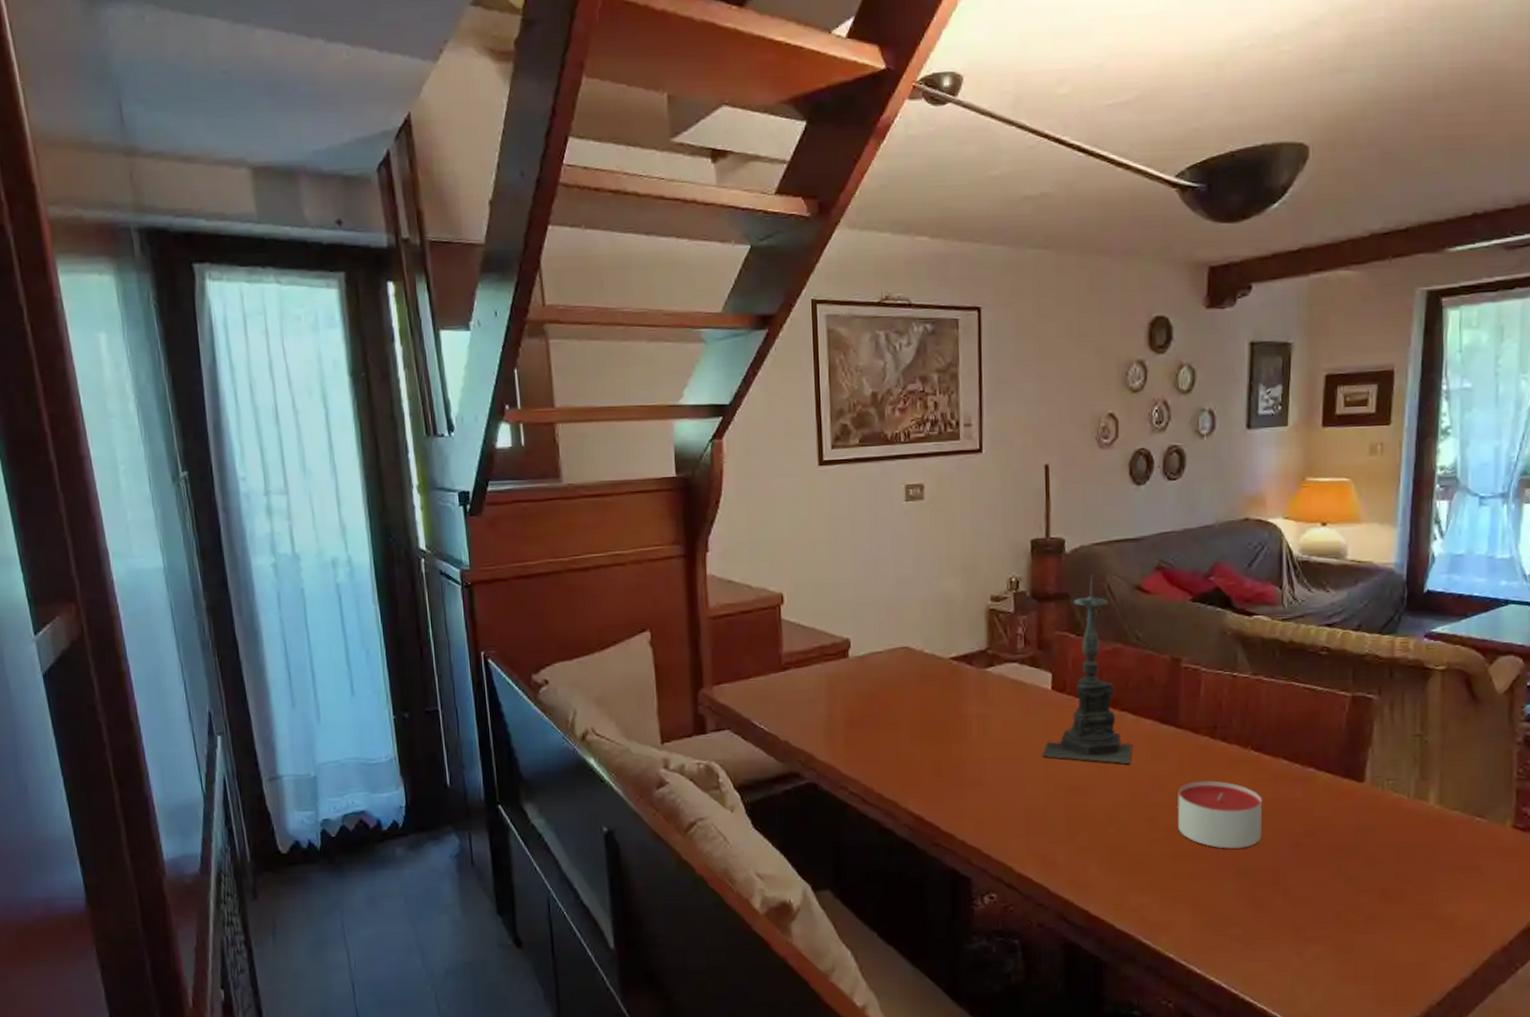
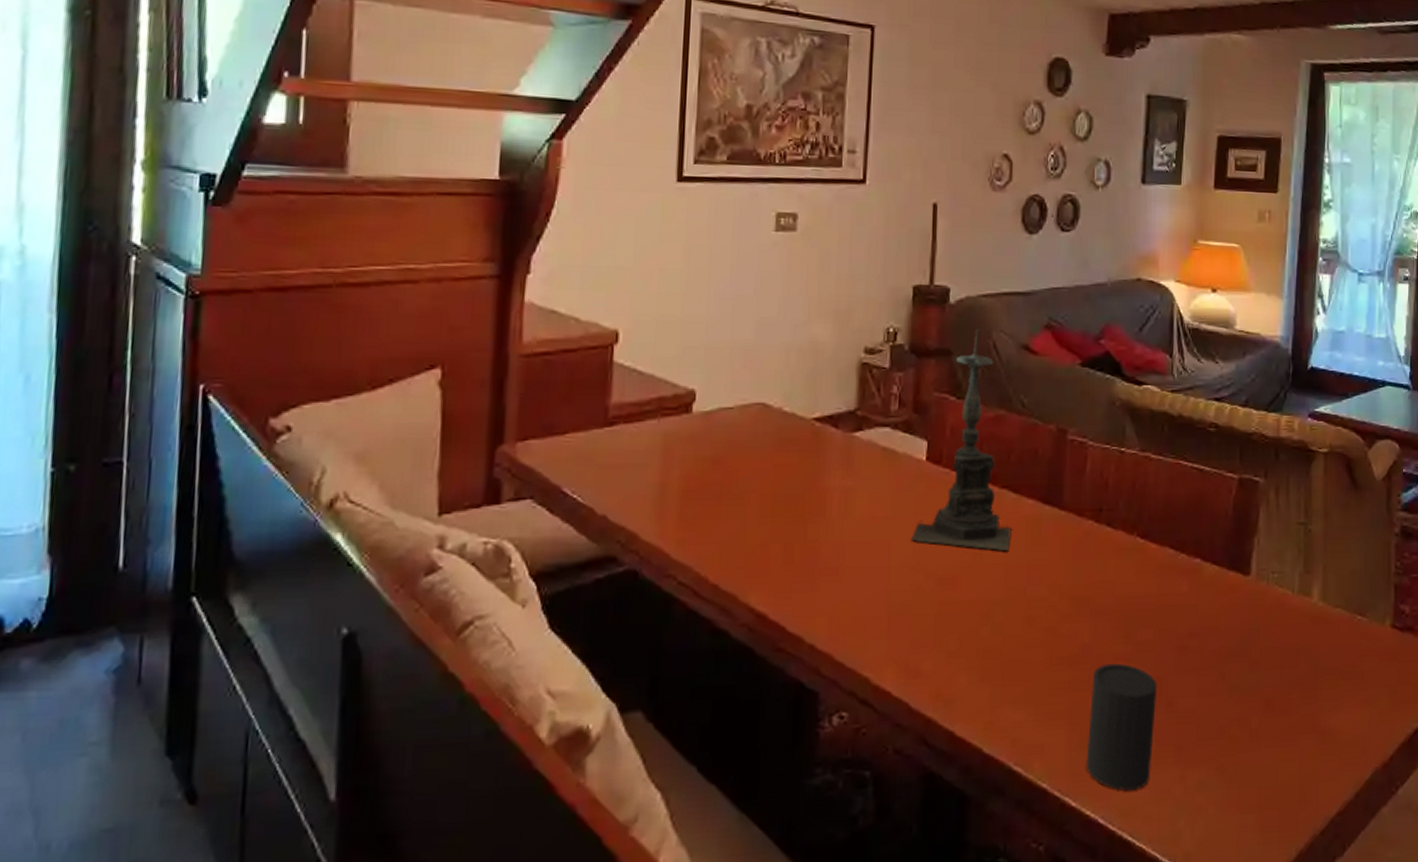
candle: present [1178,780,1262,849] -> none [1057,572,1146,653]
cup: none [1209,857,1275,963] -> present [1086,663,1158,791]

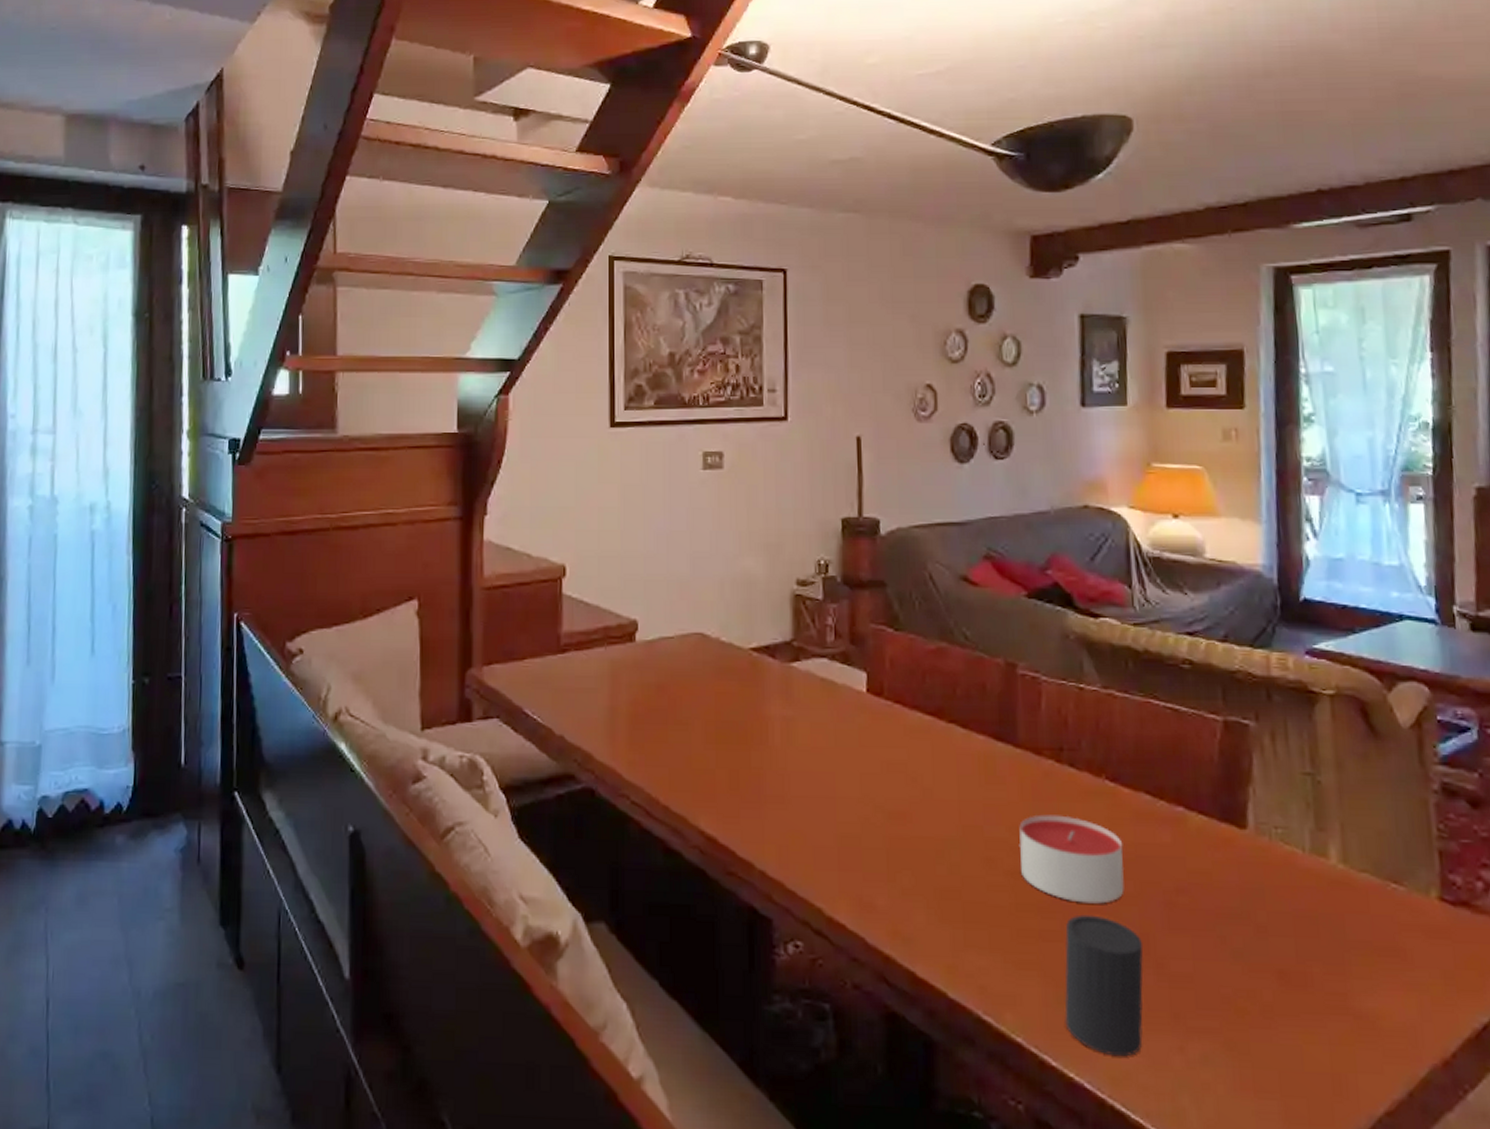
candle holder: present [911,329,1012,552] -> none [856,560,963,789]
candle: none [1057,572,1146,653] -> present [1019,814,1124,904]

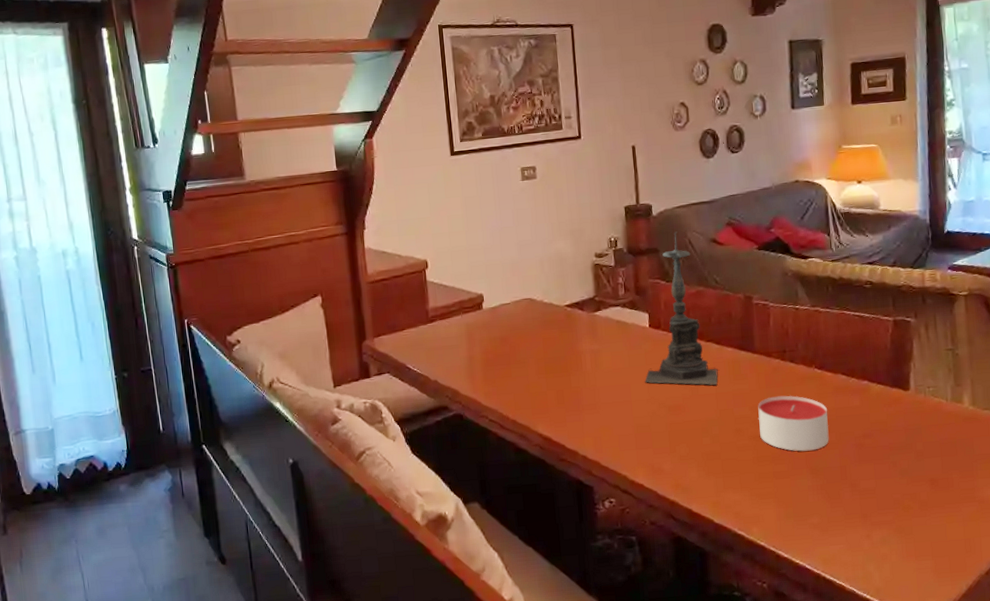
candle holder: none [856,560,963,789] -> present [645,231,718,386]
cup: present [1064,914,1144,1057] -> none [791,458,843,546]

